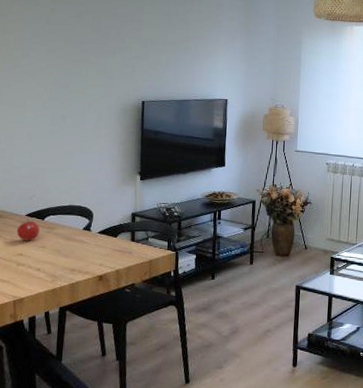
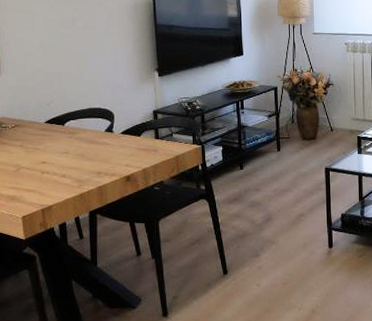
fruit: present [16,218,40,241] -> none [37,125,61,148]

